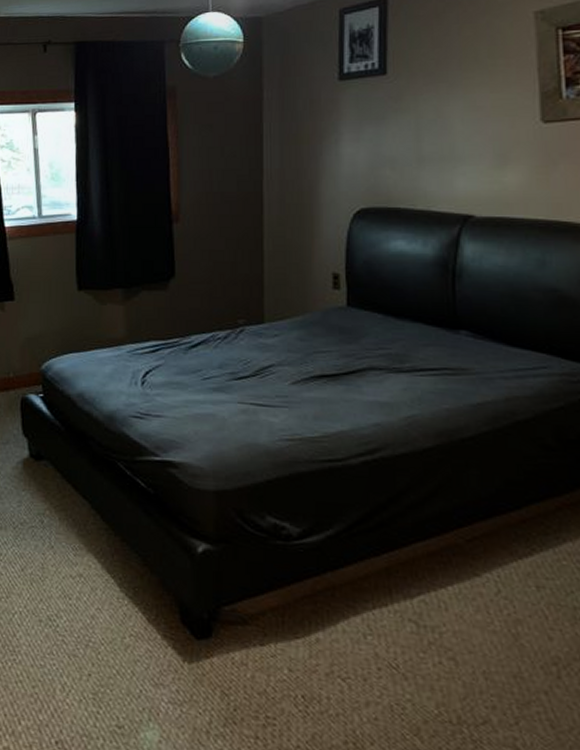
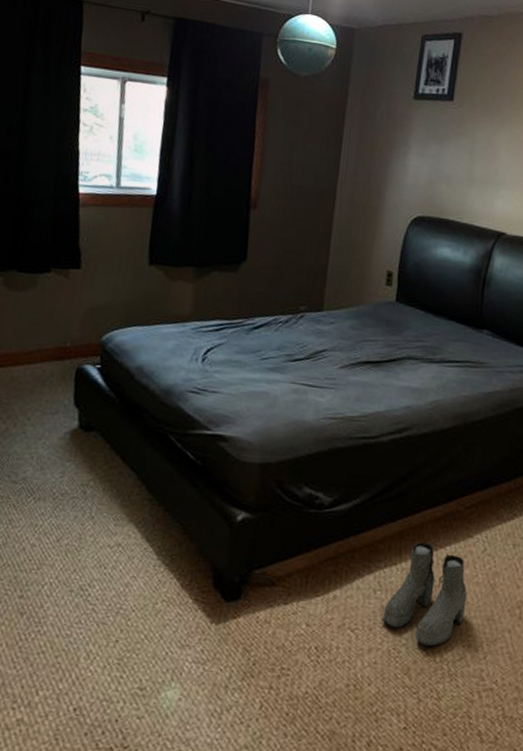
boots: none [378,579,483,705] -> present [383,541,467,646]

